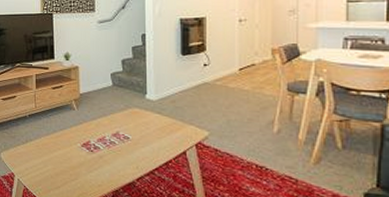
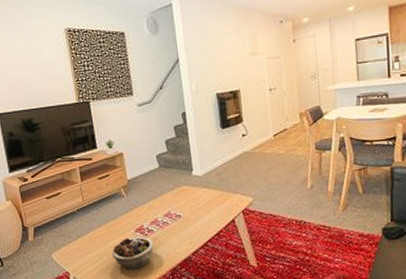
succulent planter: none [57,150,99,184] -> present [112,237,154,270]

